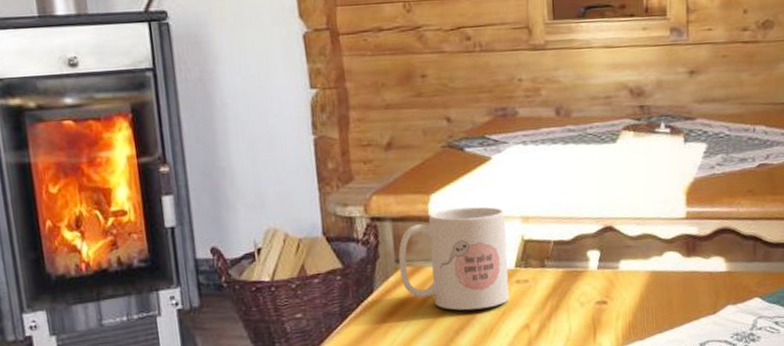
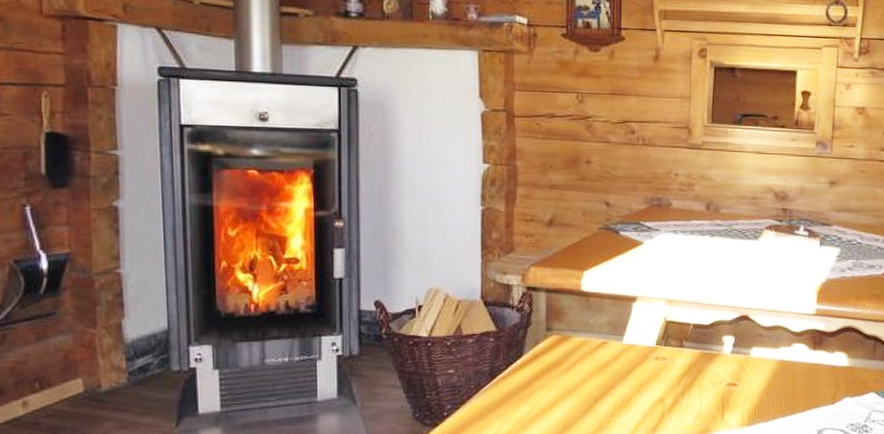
mug: present [398,206,509,311] -> none [549,286,651,381]

